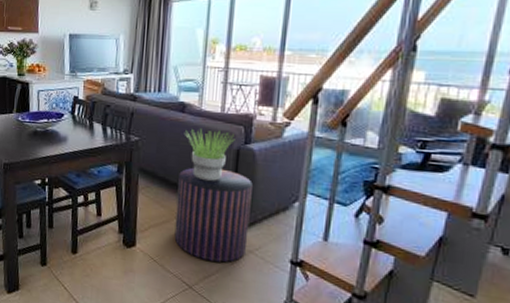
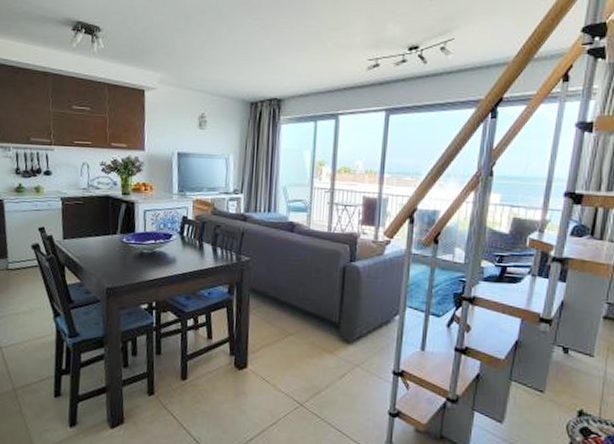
pouf: present [174,167,253,263] -> none [285,285,358,378]
potted plant: present [185,129,235,182] -> none [294,248,341,300]

